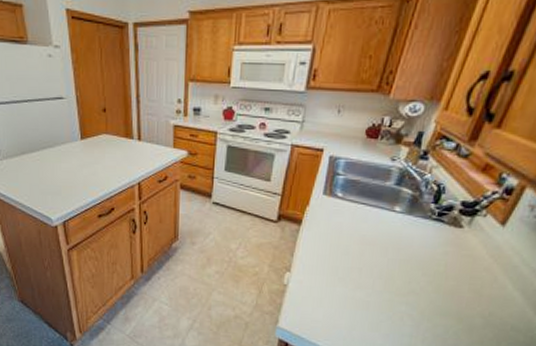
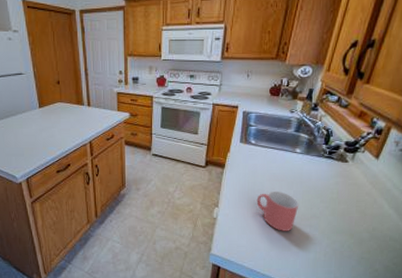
mug: none [339,257,394,308] -> present [256,190,299,231]

